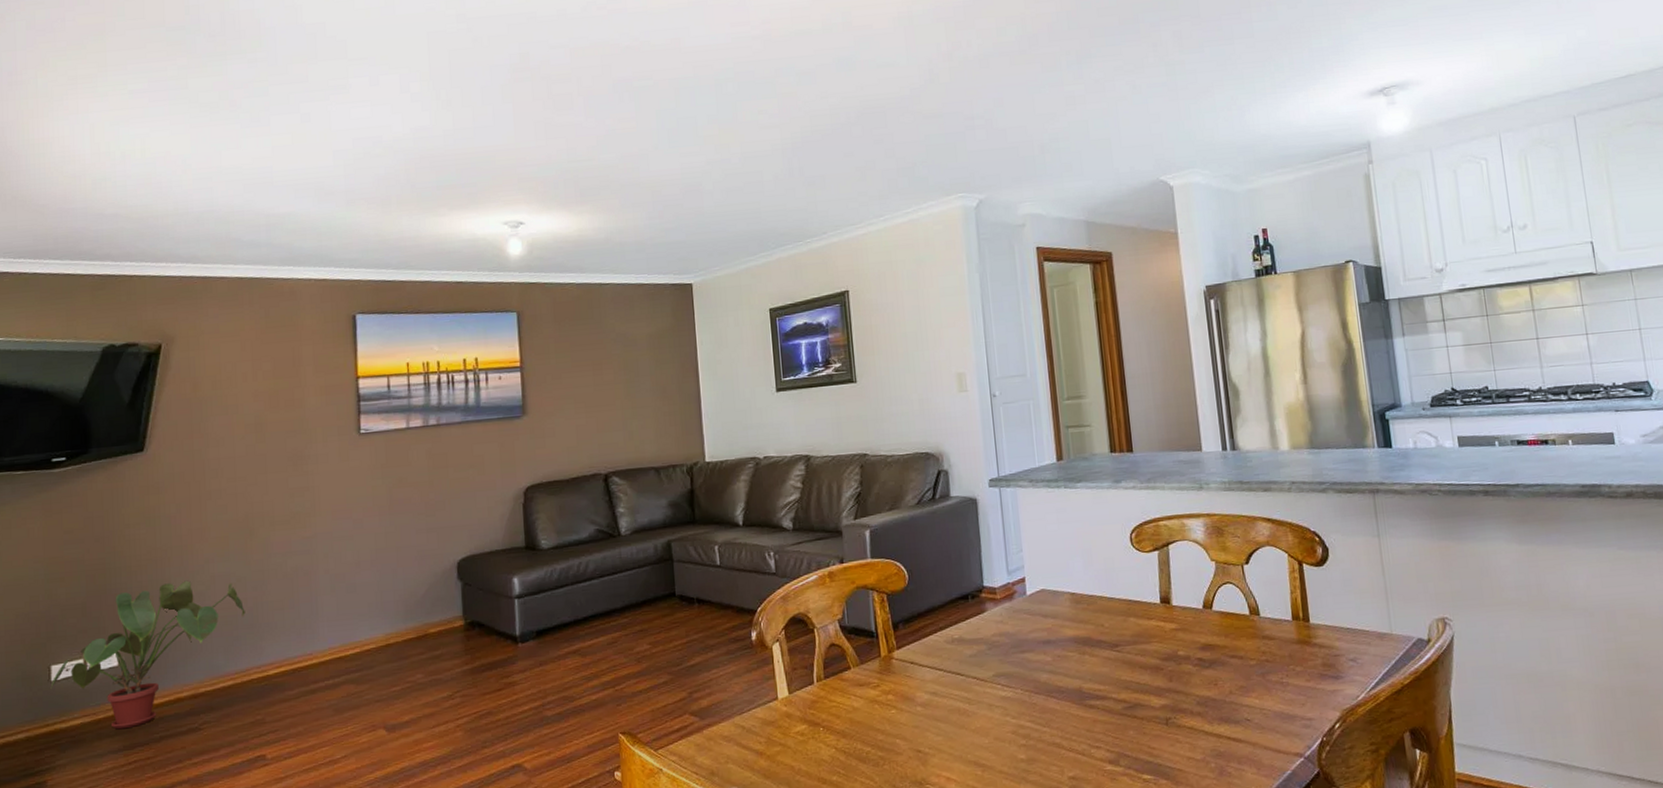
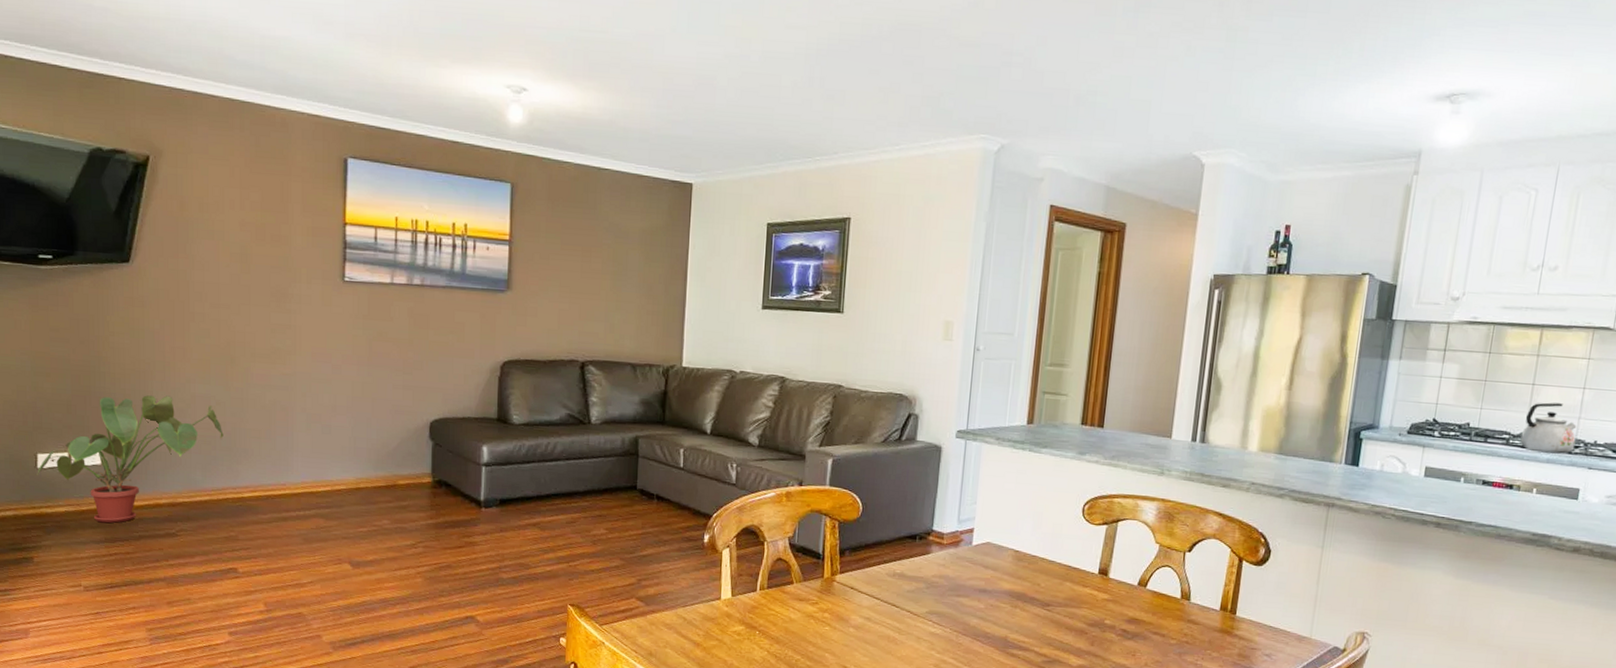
kettle: none [1539,352,1596,404] -> present [1520,402,1577,454]

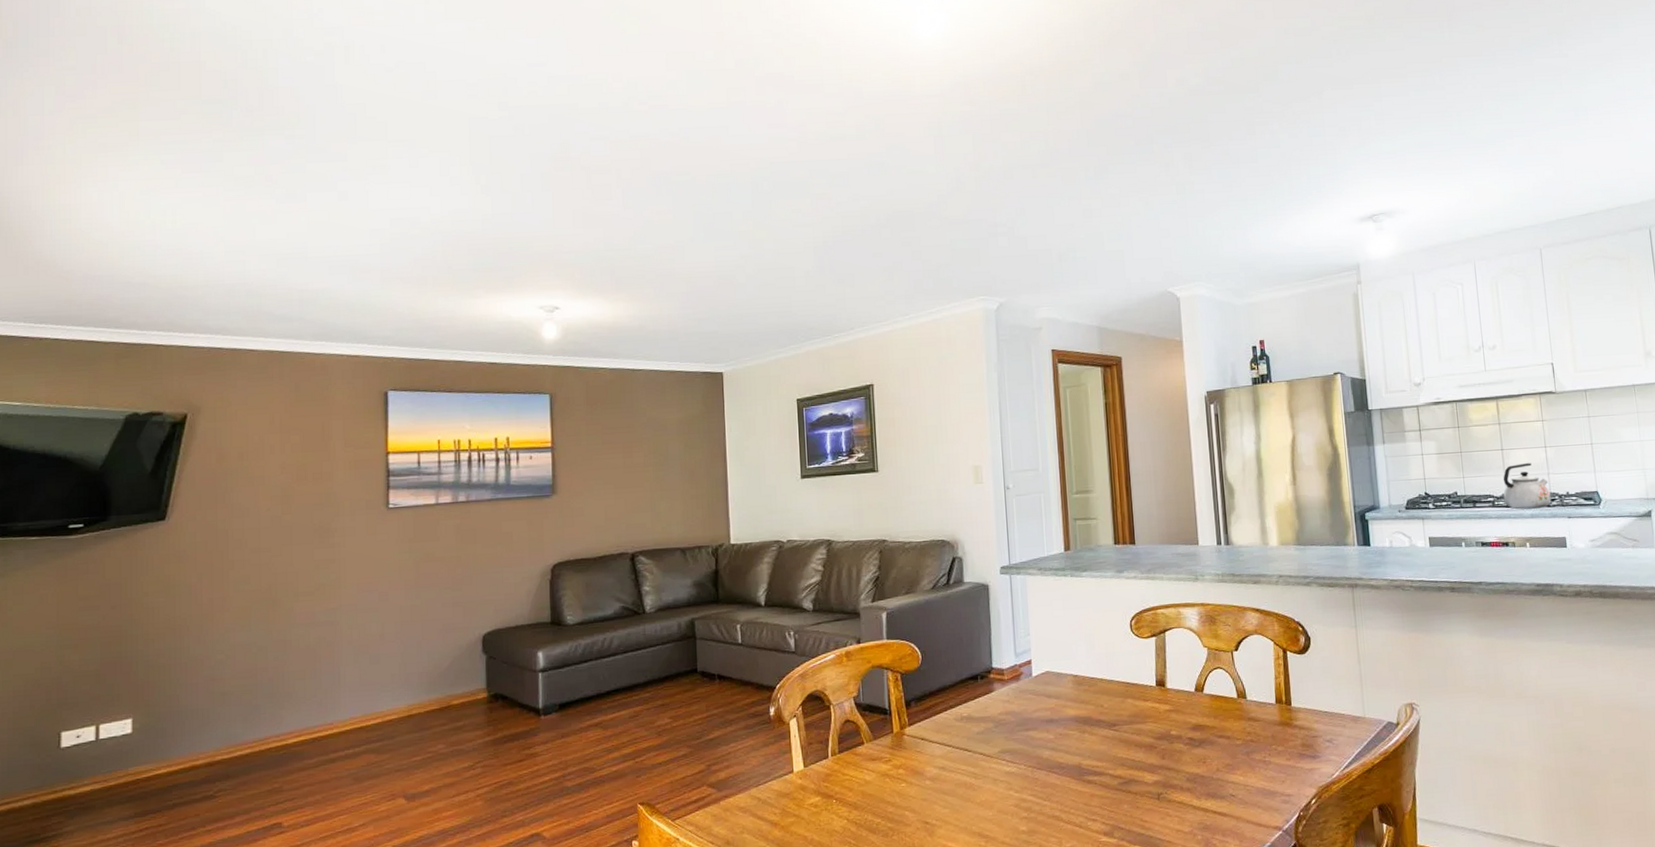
house plant: present [37,395,224,524] -> none [60,649,266,797]

